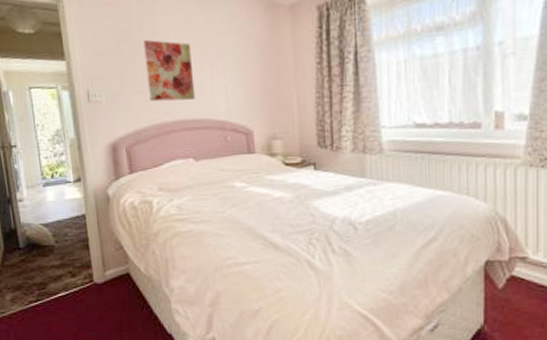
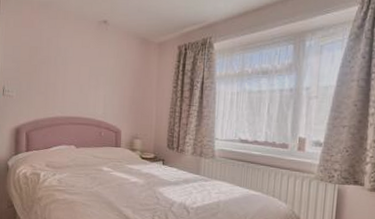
wall art: present [143,40,196,102] -> none [48,56,83,102]

